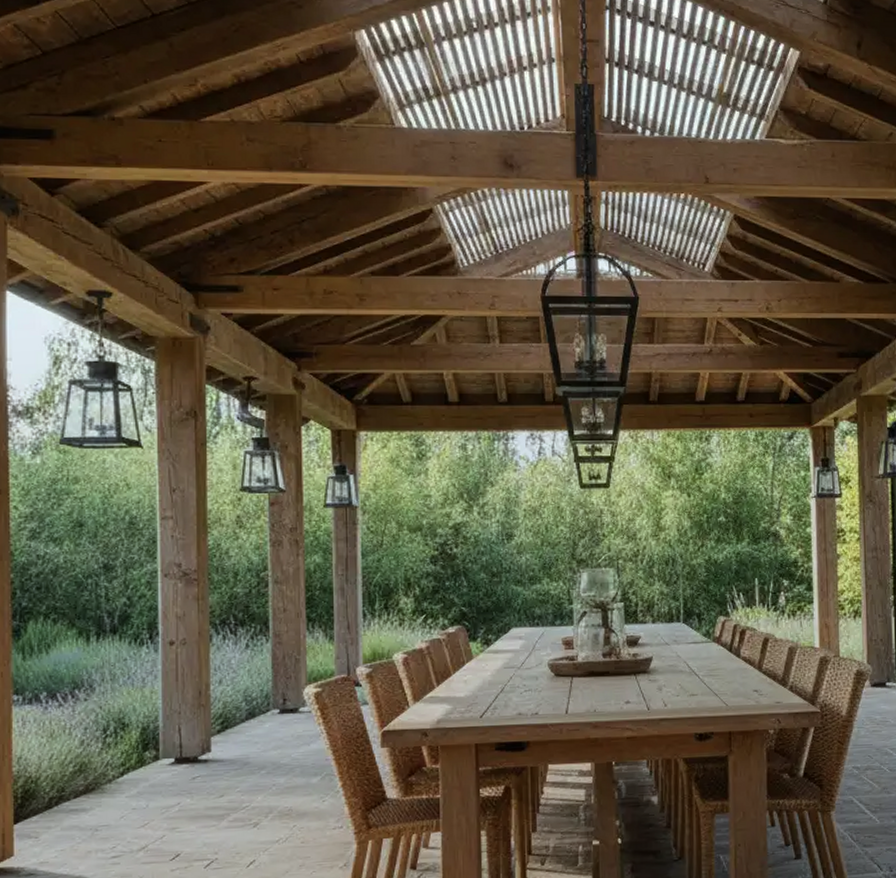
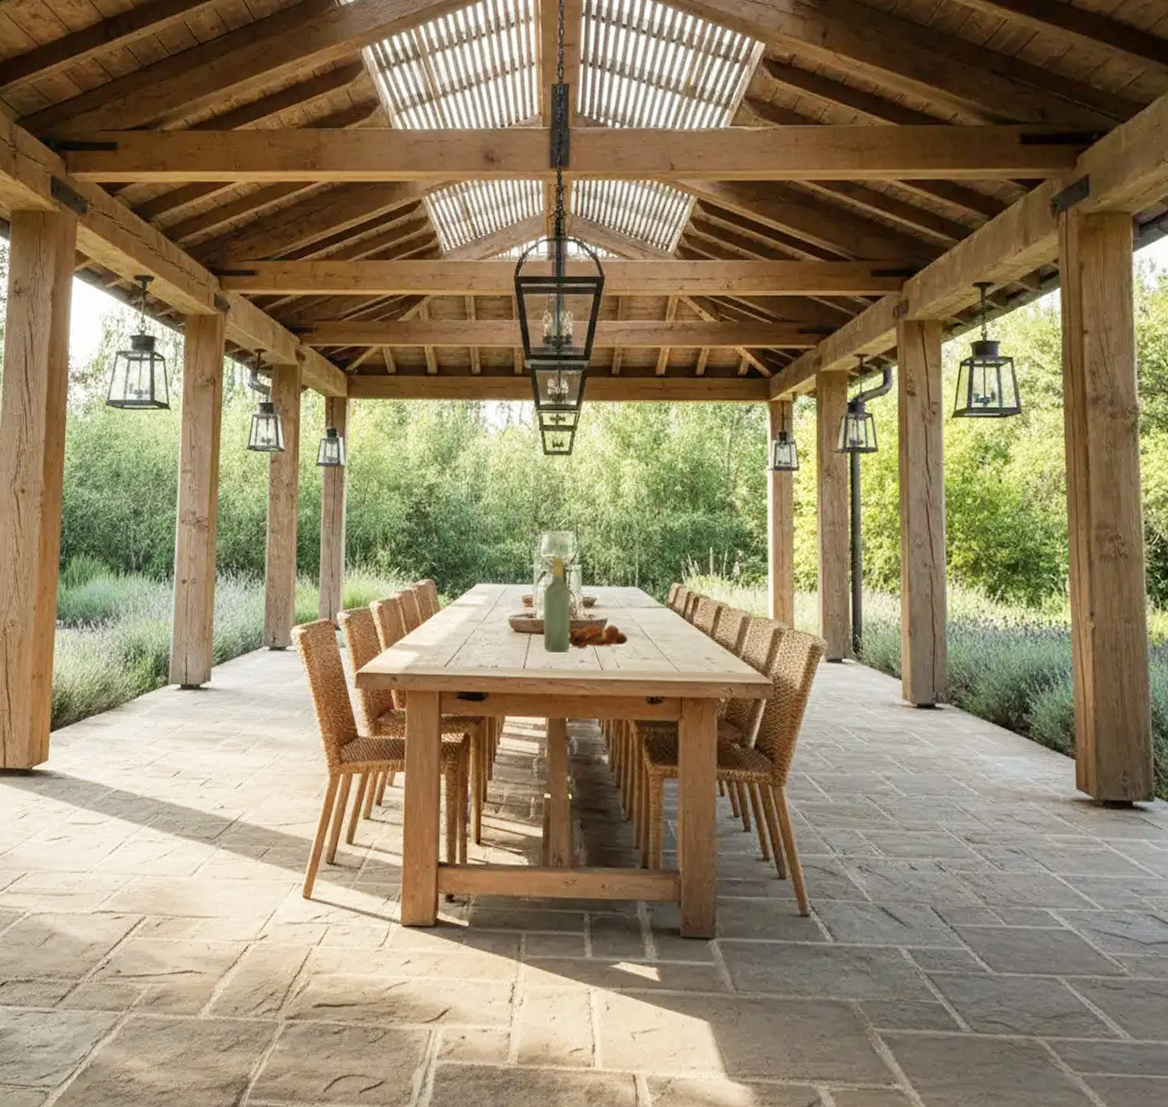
wine bottle: none [585,595,615,695] -> present [543,557,571,652]
bread loaf: none [613,662,674,689] -> present [569,623,627,648]

